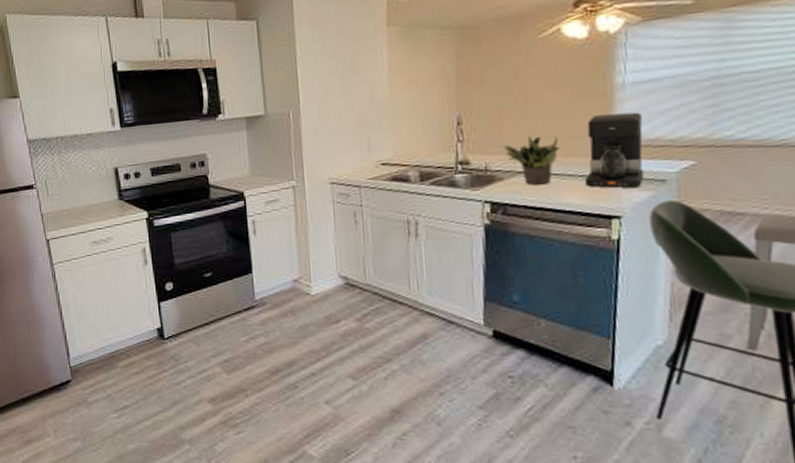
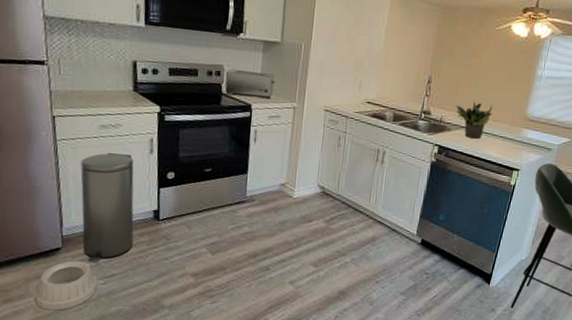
pet bowl: none [51,393,112,451] -> present [33,261,98,311]
pedal bin: none [78,269,141,394] -> present [80,153,134,262]
toaster: none [211,153,266,185] -> present [225,68,275,99]
coffee maker: present [584,112,644,189] -> none [502,95,547,152]

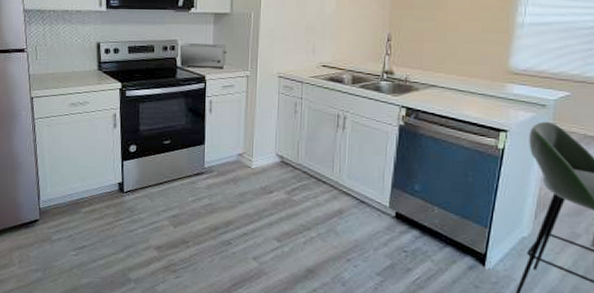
pet bowl: present [33,261,98,311] -> none [16,232,70,281]
pedal bin: present [80,153,134,262] -> none [54,129,101,234]
potted plant: present [455,101,493,139] -> none [421,56,467,98]

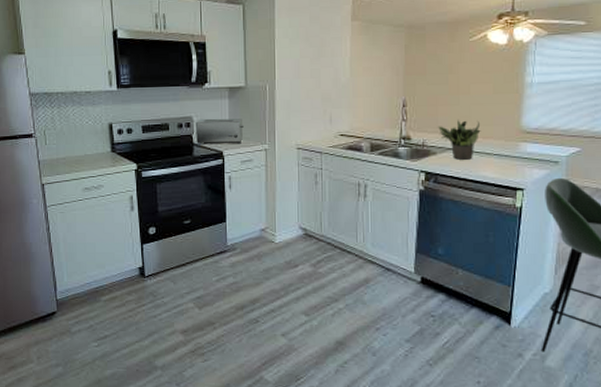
potted plant: none [421,56,467,98] -> present [437,119,481,160]

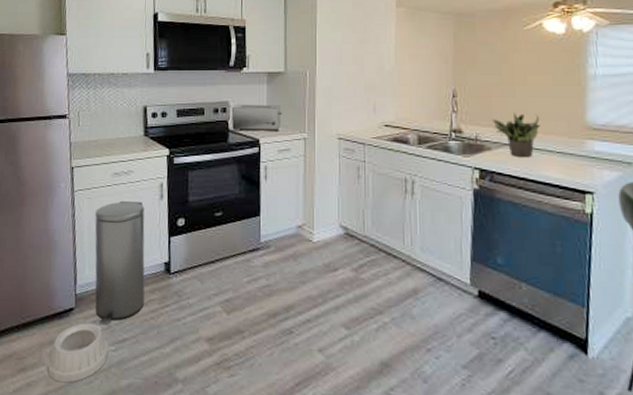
pet bowl: none [34,324,92,376] -> present [46,323,109,383]
pedal bin: none [69,214,122,324] -> present [94,201,145,325]

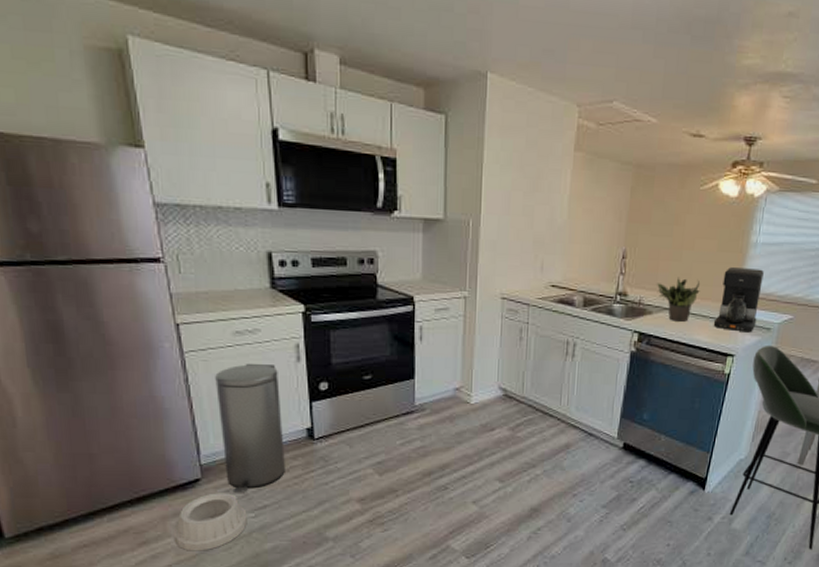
toaster: present [232,104,282,132] -> none [381,254,440,289]
coffee maker: none [562,101,613,168] -> present [713,267,764,333]

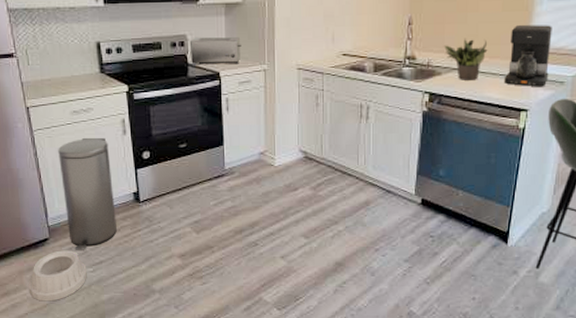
toaster: none [381,254,440,289] -> present [190,36,241,65]

